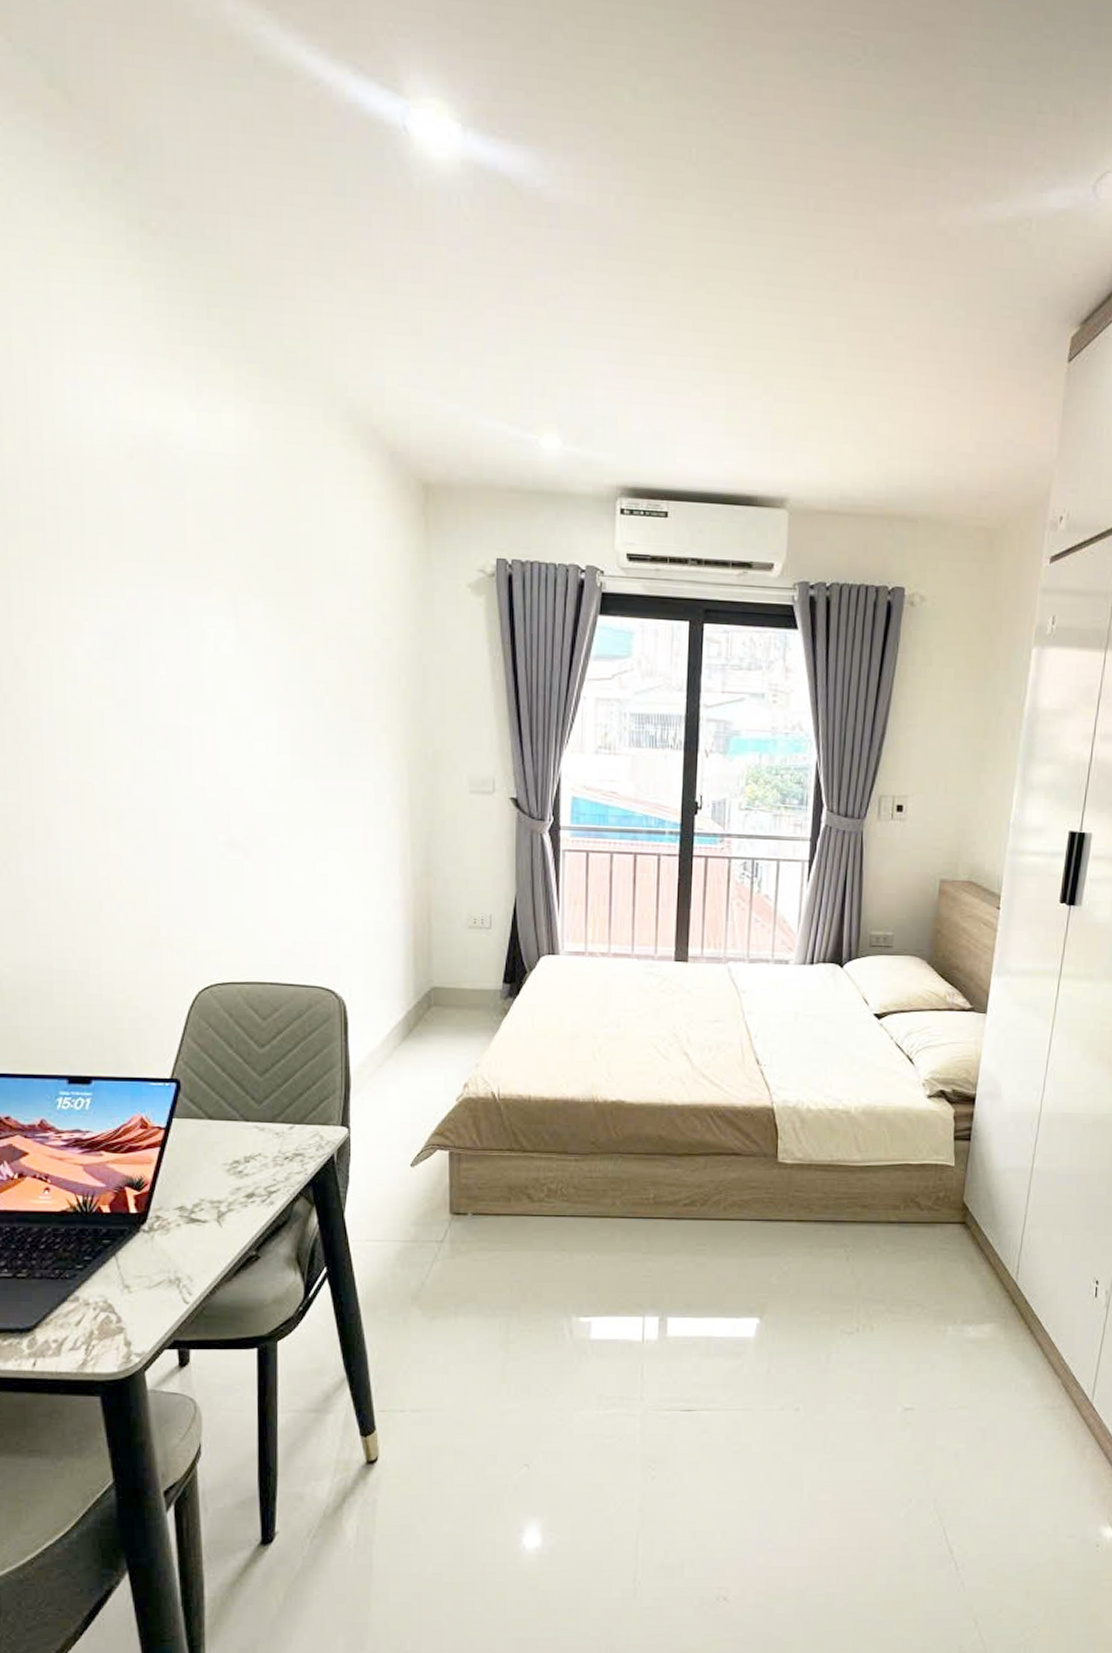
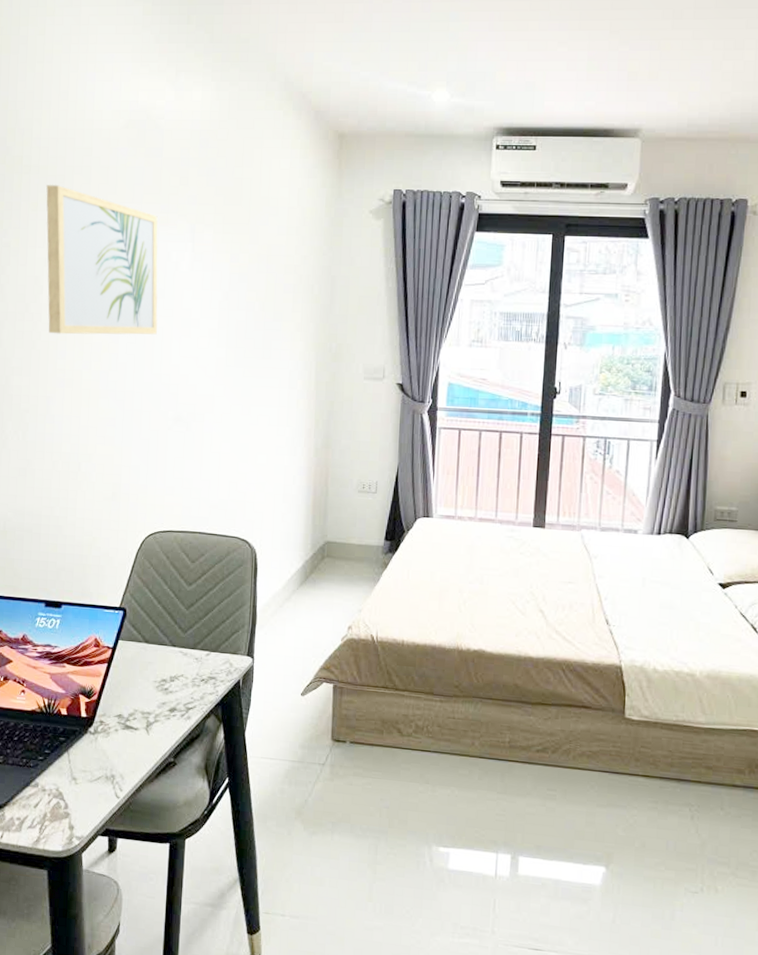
wall art: none [19,531,195,737] -> present [46,185,158,335]

